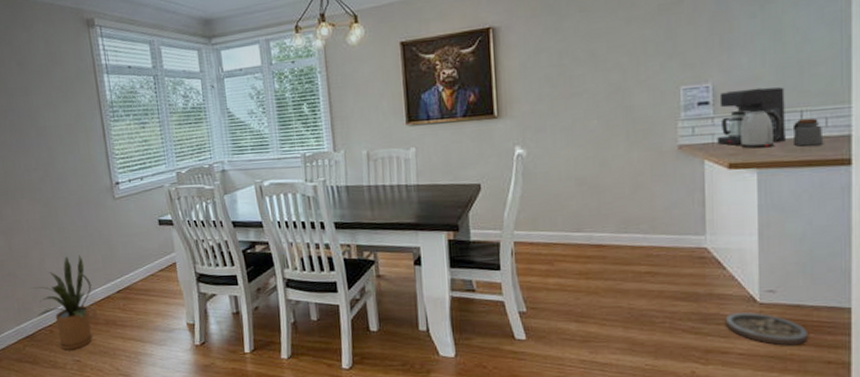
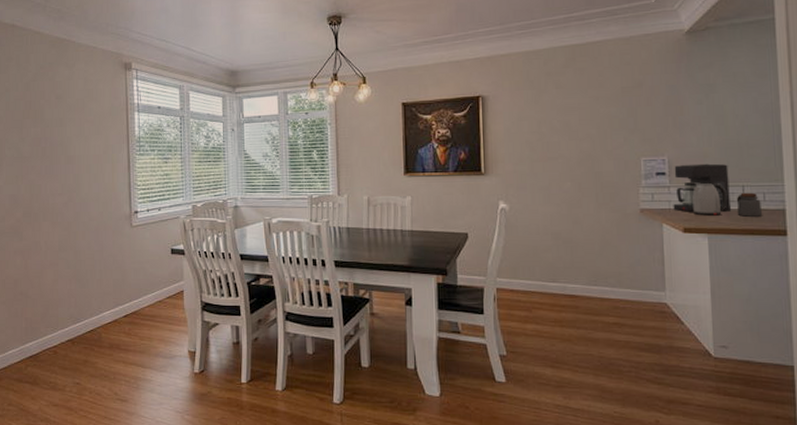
house plant: present [31,254,94,350] -> none [41,278,100,372]
pet bowl: present [725,312,809,346] -> none [684,366,758,400]

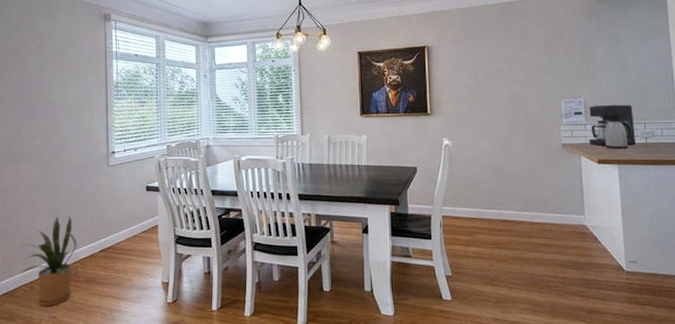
house plant: none [41,278,100,372] -> present [18,215,77,307]
jar: present [736,192,763,218] -> none [639,128,661,150]

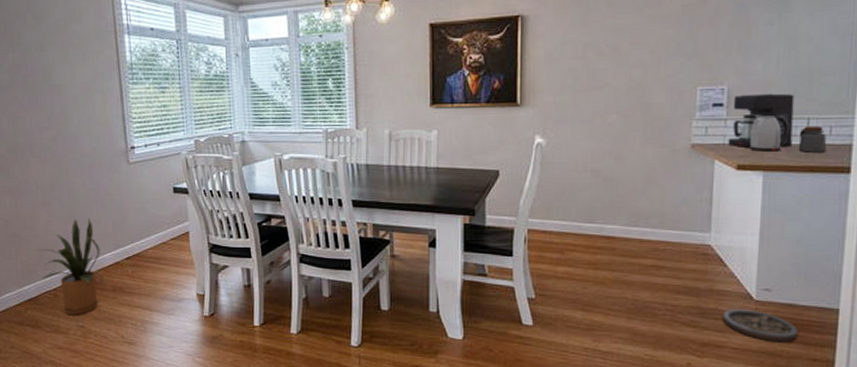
pet bowl: none [602,279,663,308] -> present [722,309,799,343]
jar: none [639,128,661,150] -> present [798,125,827,154]

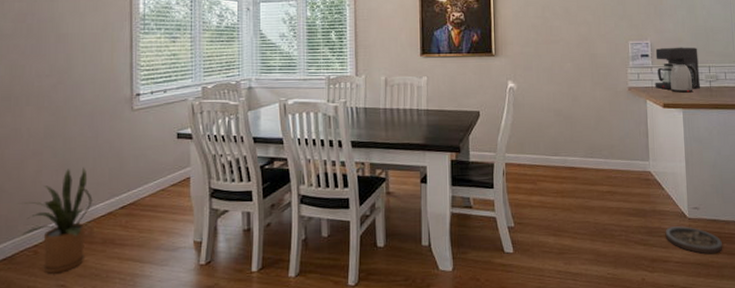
jar: present [798,125,827,154] -> none [704,72,725,94]

